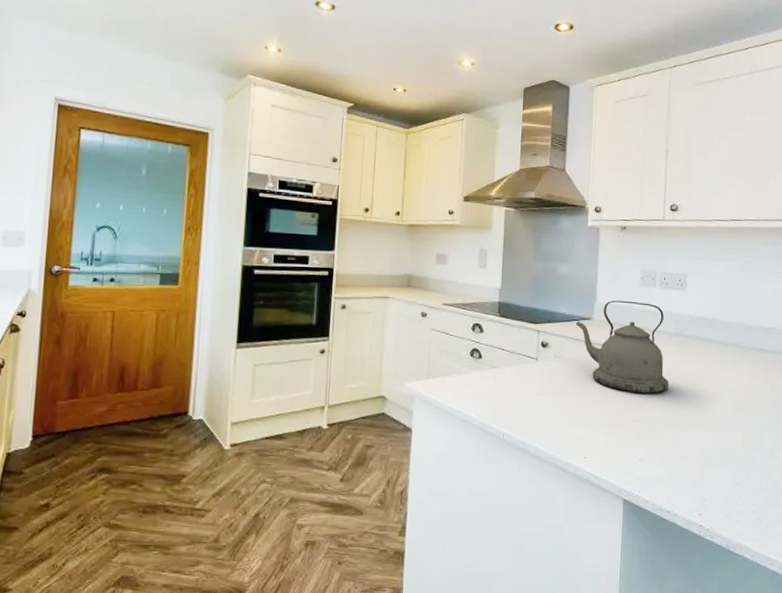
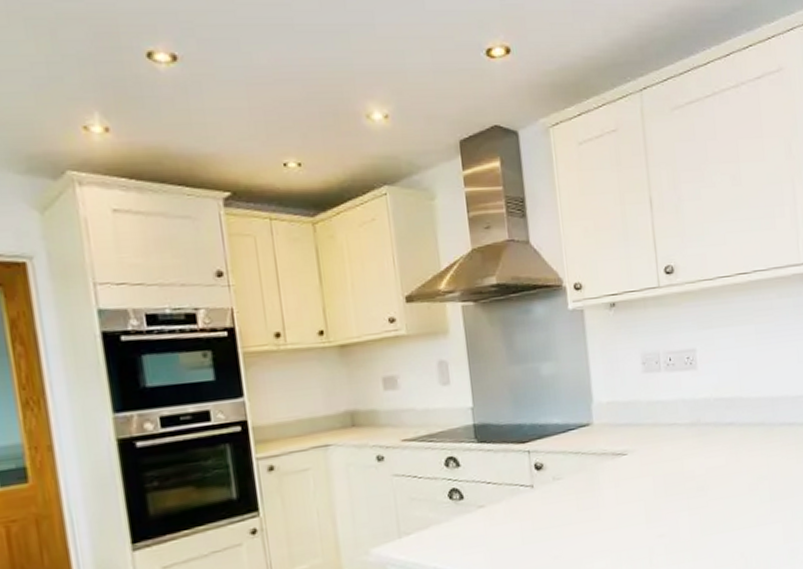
kettle: present [575,300,669,394] -> none [572,392,693,505]

